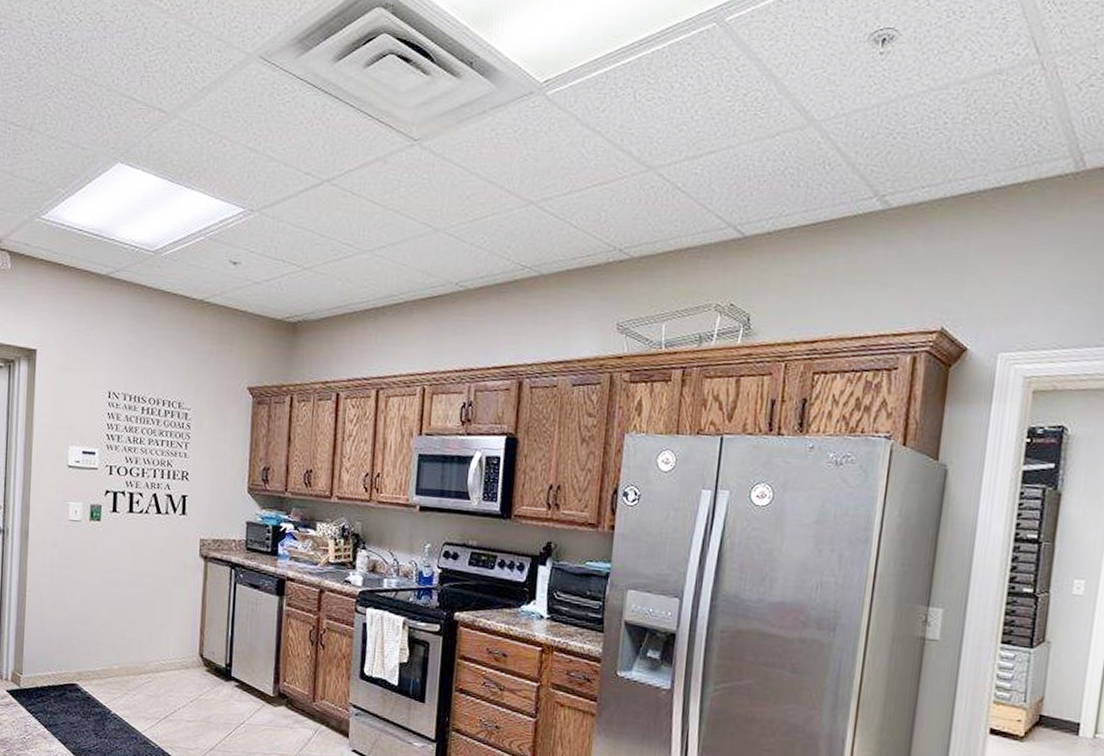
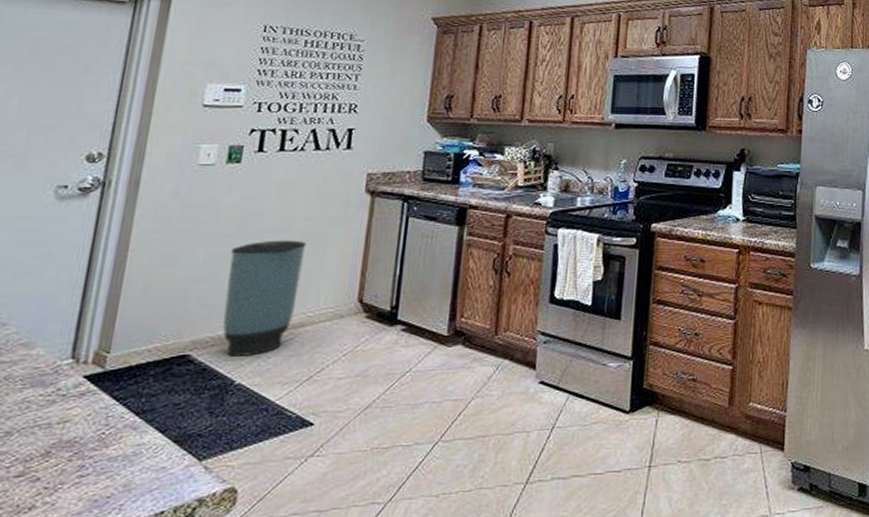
trash can: none [98,593,156,692] -> present [222,240,307,357]

